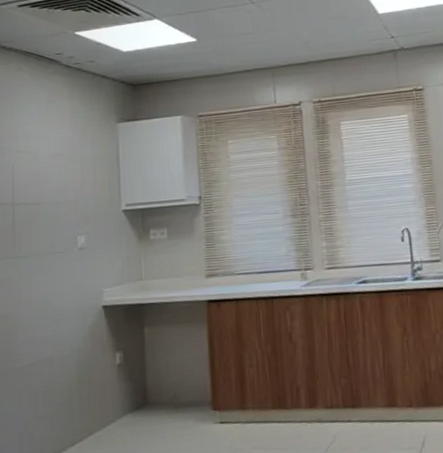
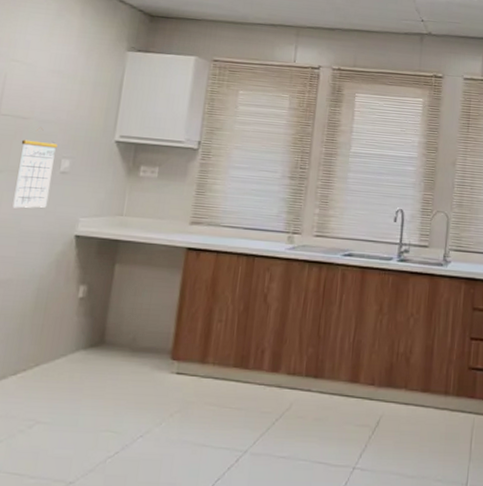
calendar: none [38,209,72,290] -> present [12,127,58,208]

